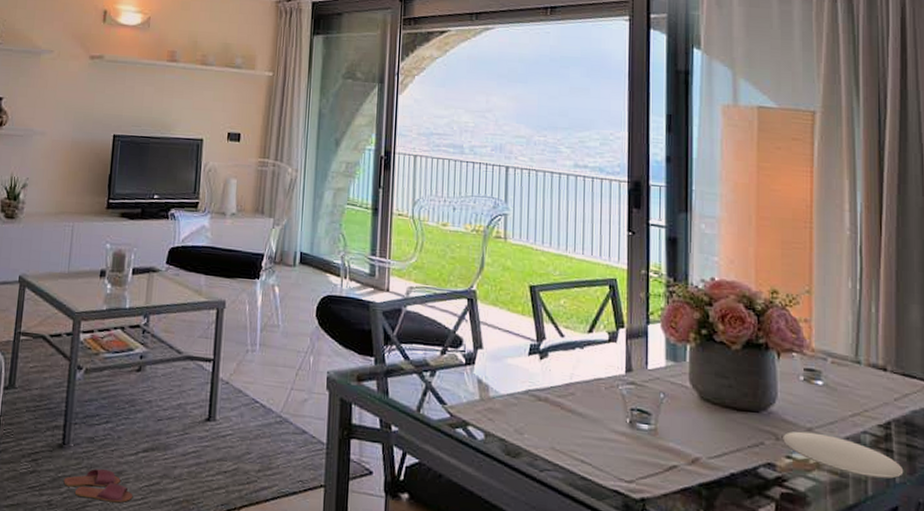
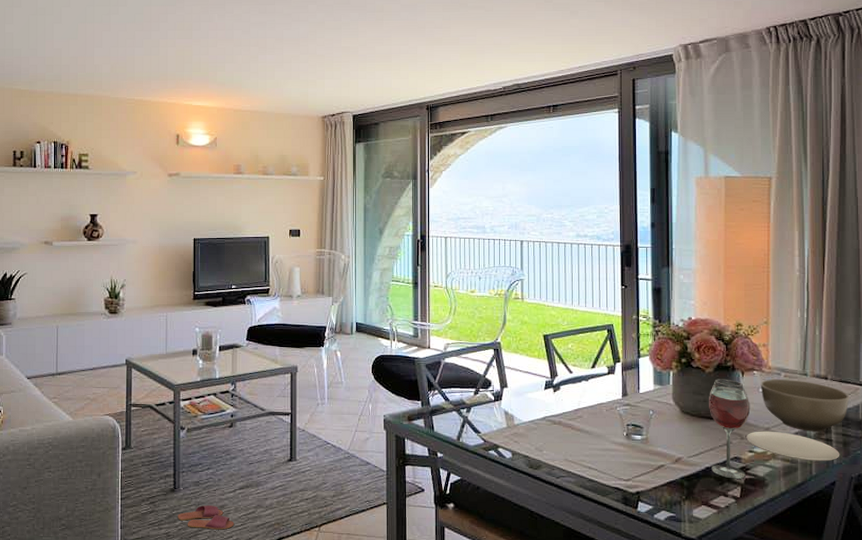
wineglass: none [734,359,787,493] -> present [708,379,749,479]
bowl: none [801,365,915,439] -> present [760,379,850,432]

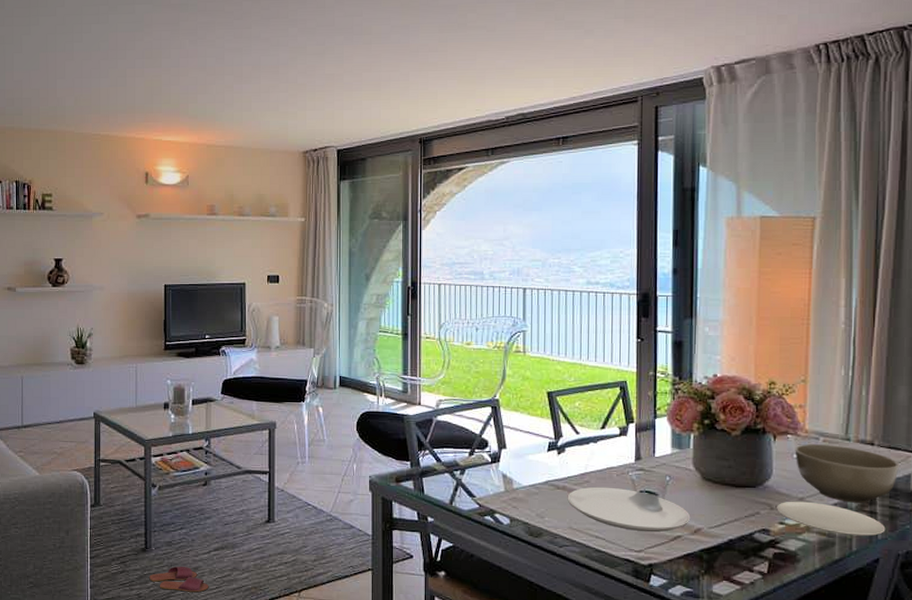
plate: none [563,421,672,462] -> present [567,486,691,533]
wineglass: present [708,379,749,479] -> none [733,443,781,553]

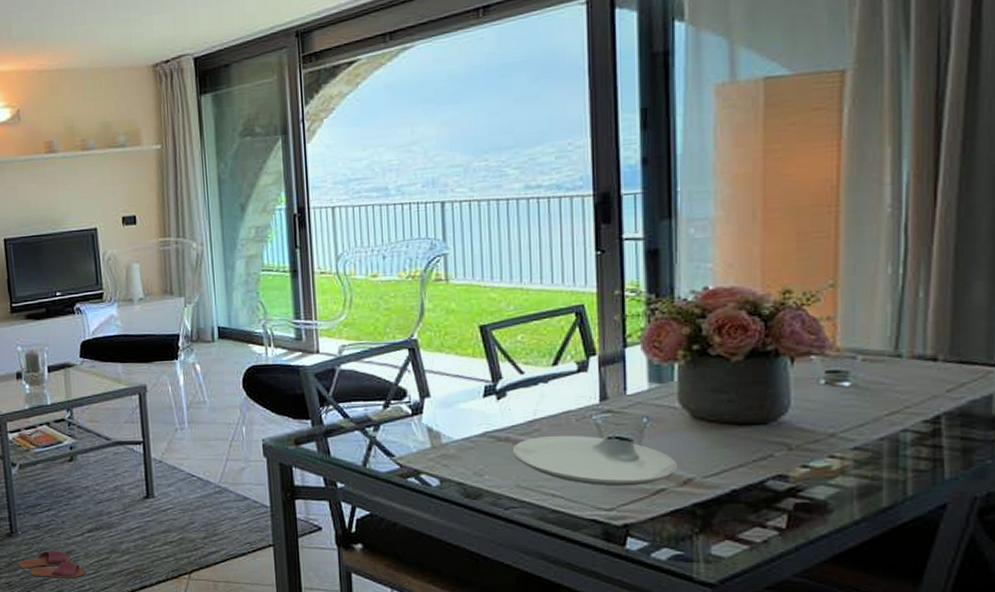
plate: present [777,501,886,537] -> none [797,437,956,478]
bowl: present [795,444,899,503] -> none [821,364,976,436]

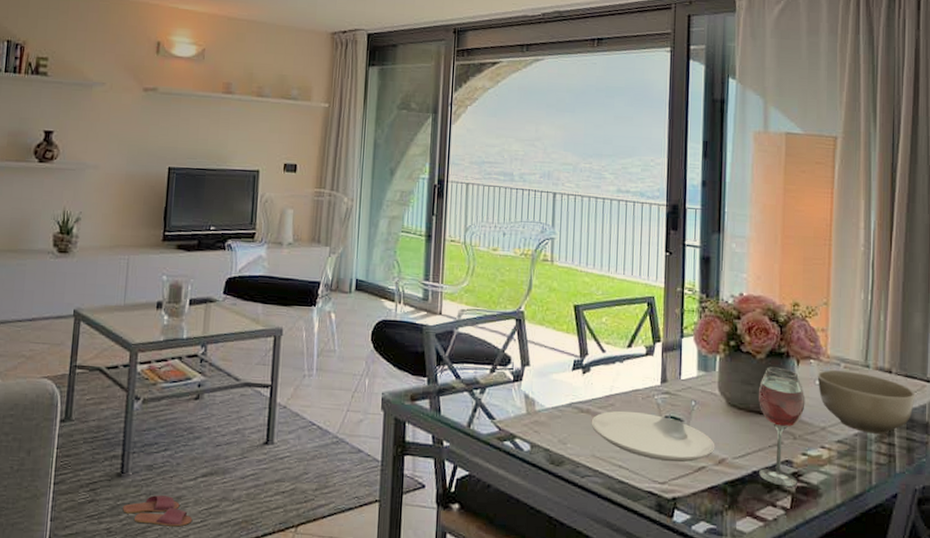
wineglass: none [735,369,803,504] -> present [758,367,804,487]
bowl: none [821,364,976,436] -> present [817,370,916,434]

